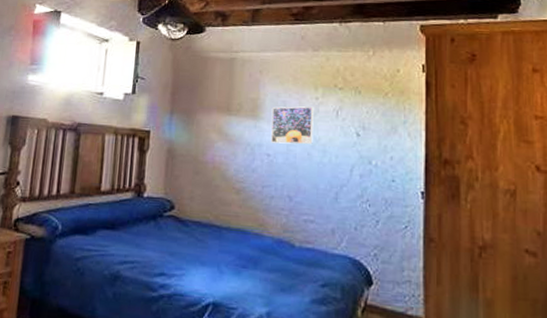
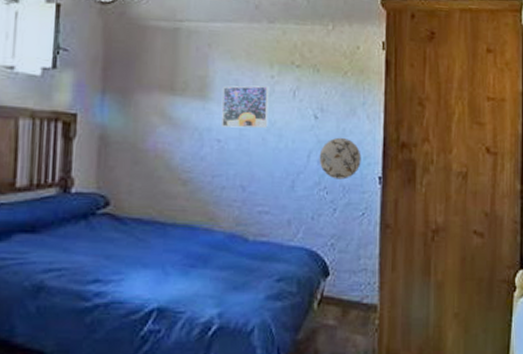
decorative plate: none [361,153,403,193] -> present [319,137,361,180]

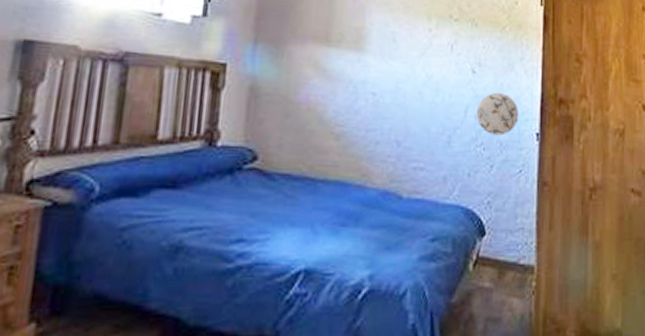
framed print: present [220,85,269,129] -> none [376,38,427,82]

